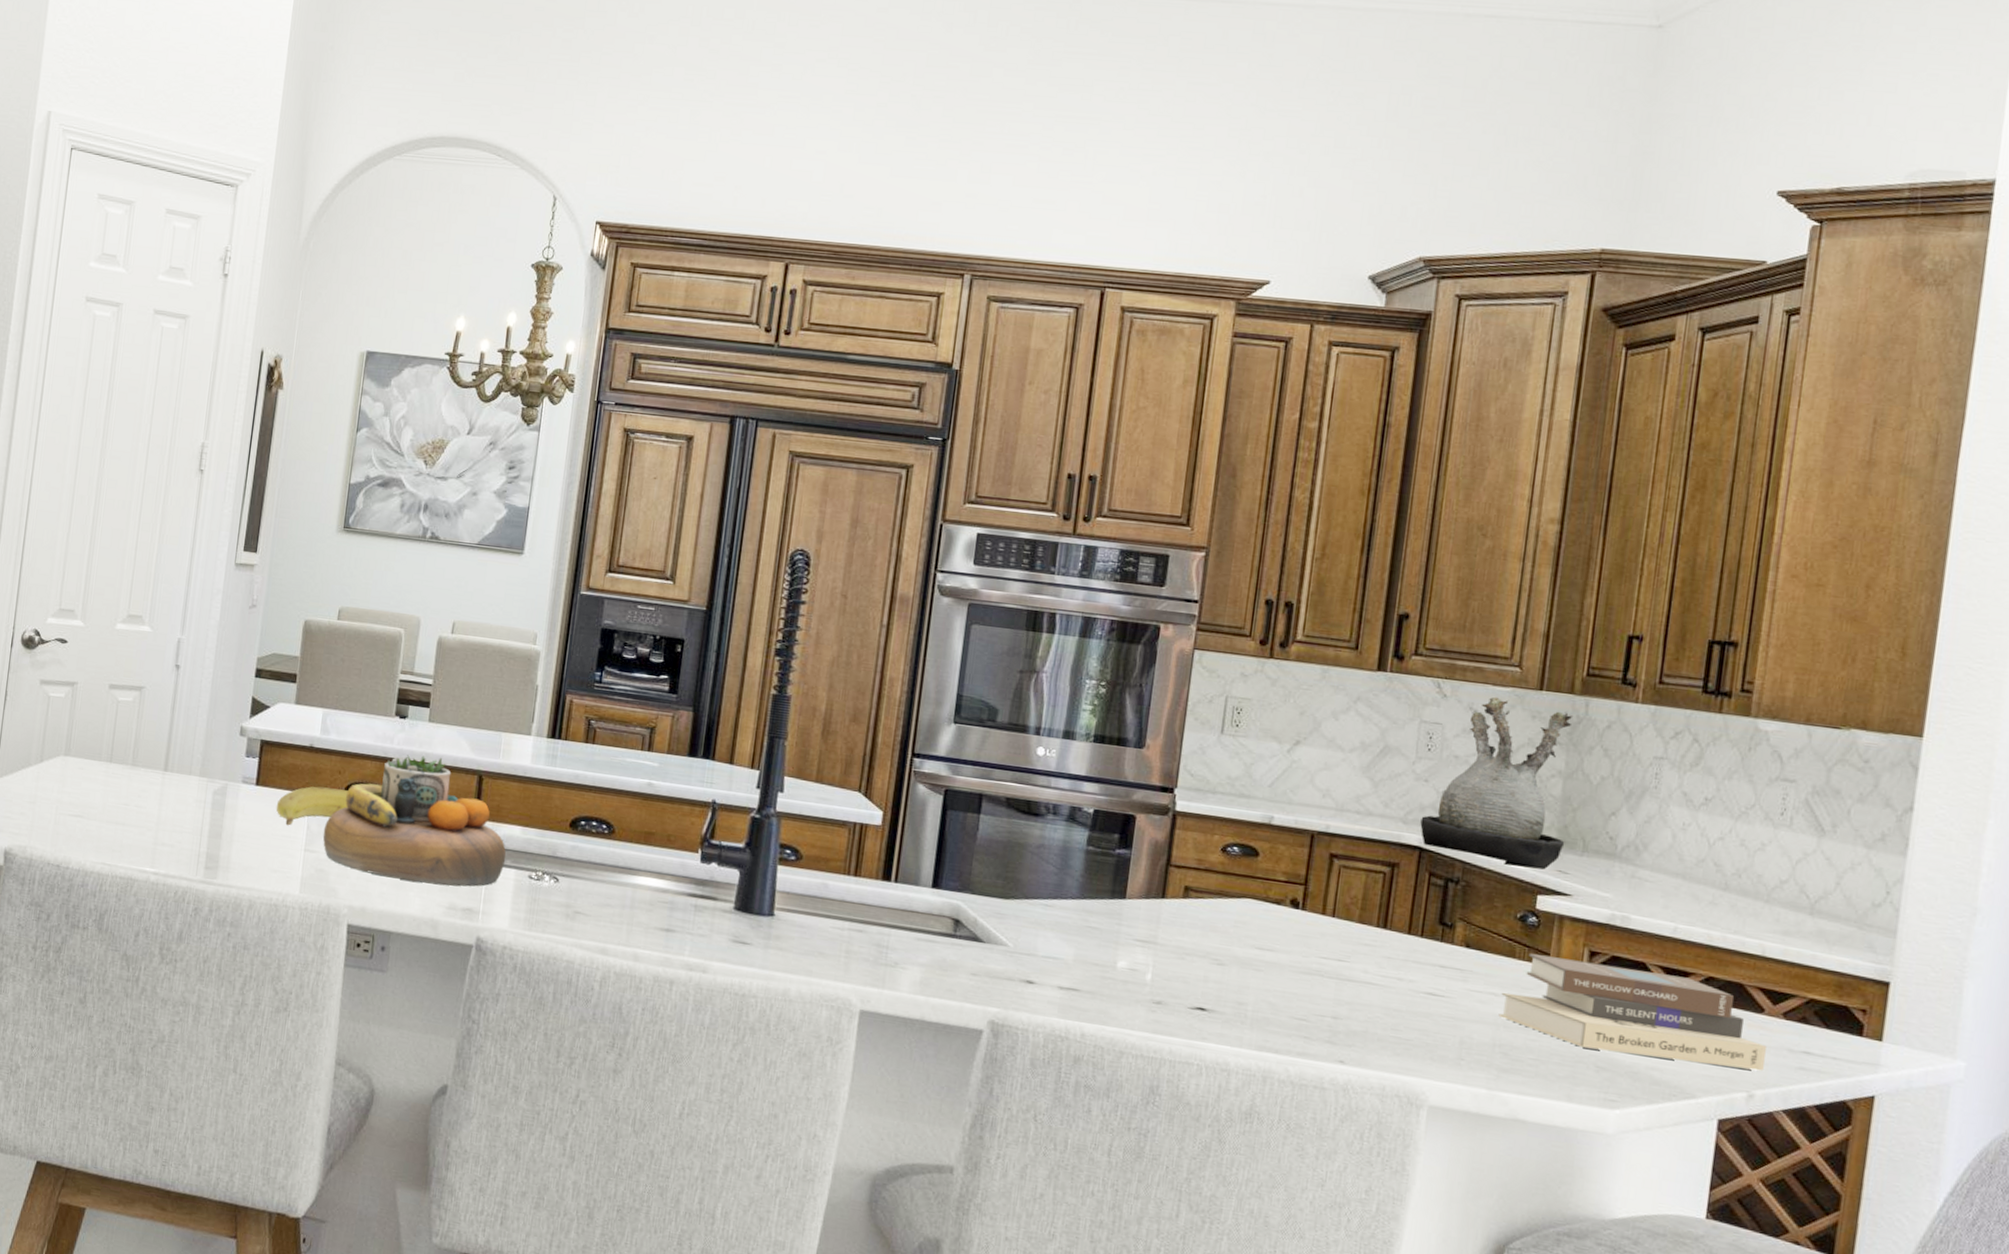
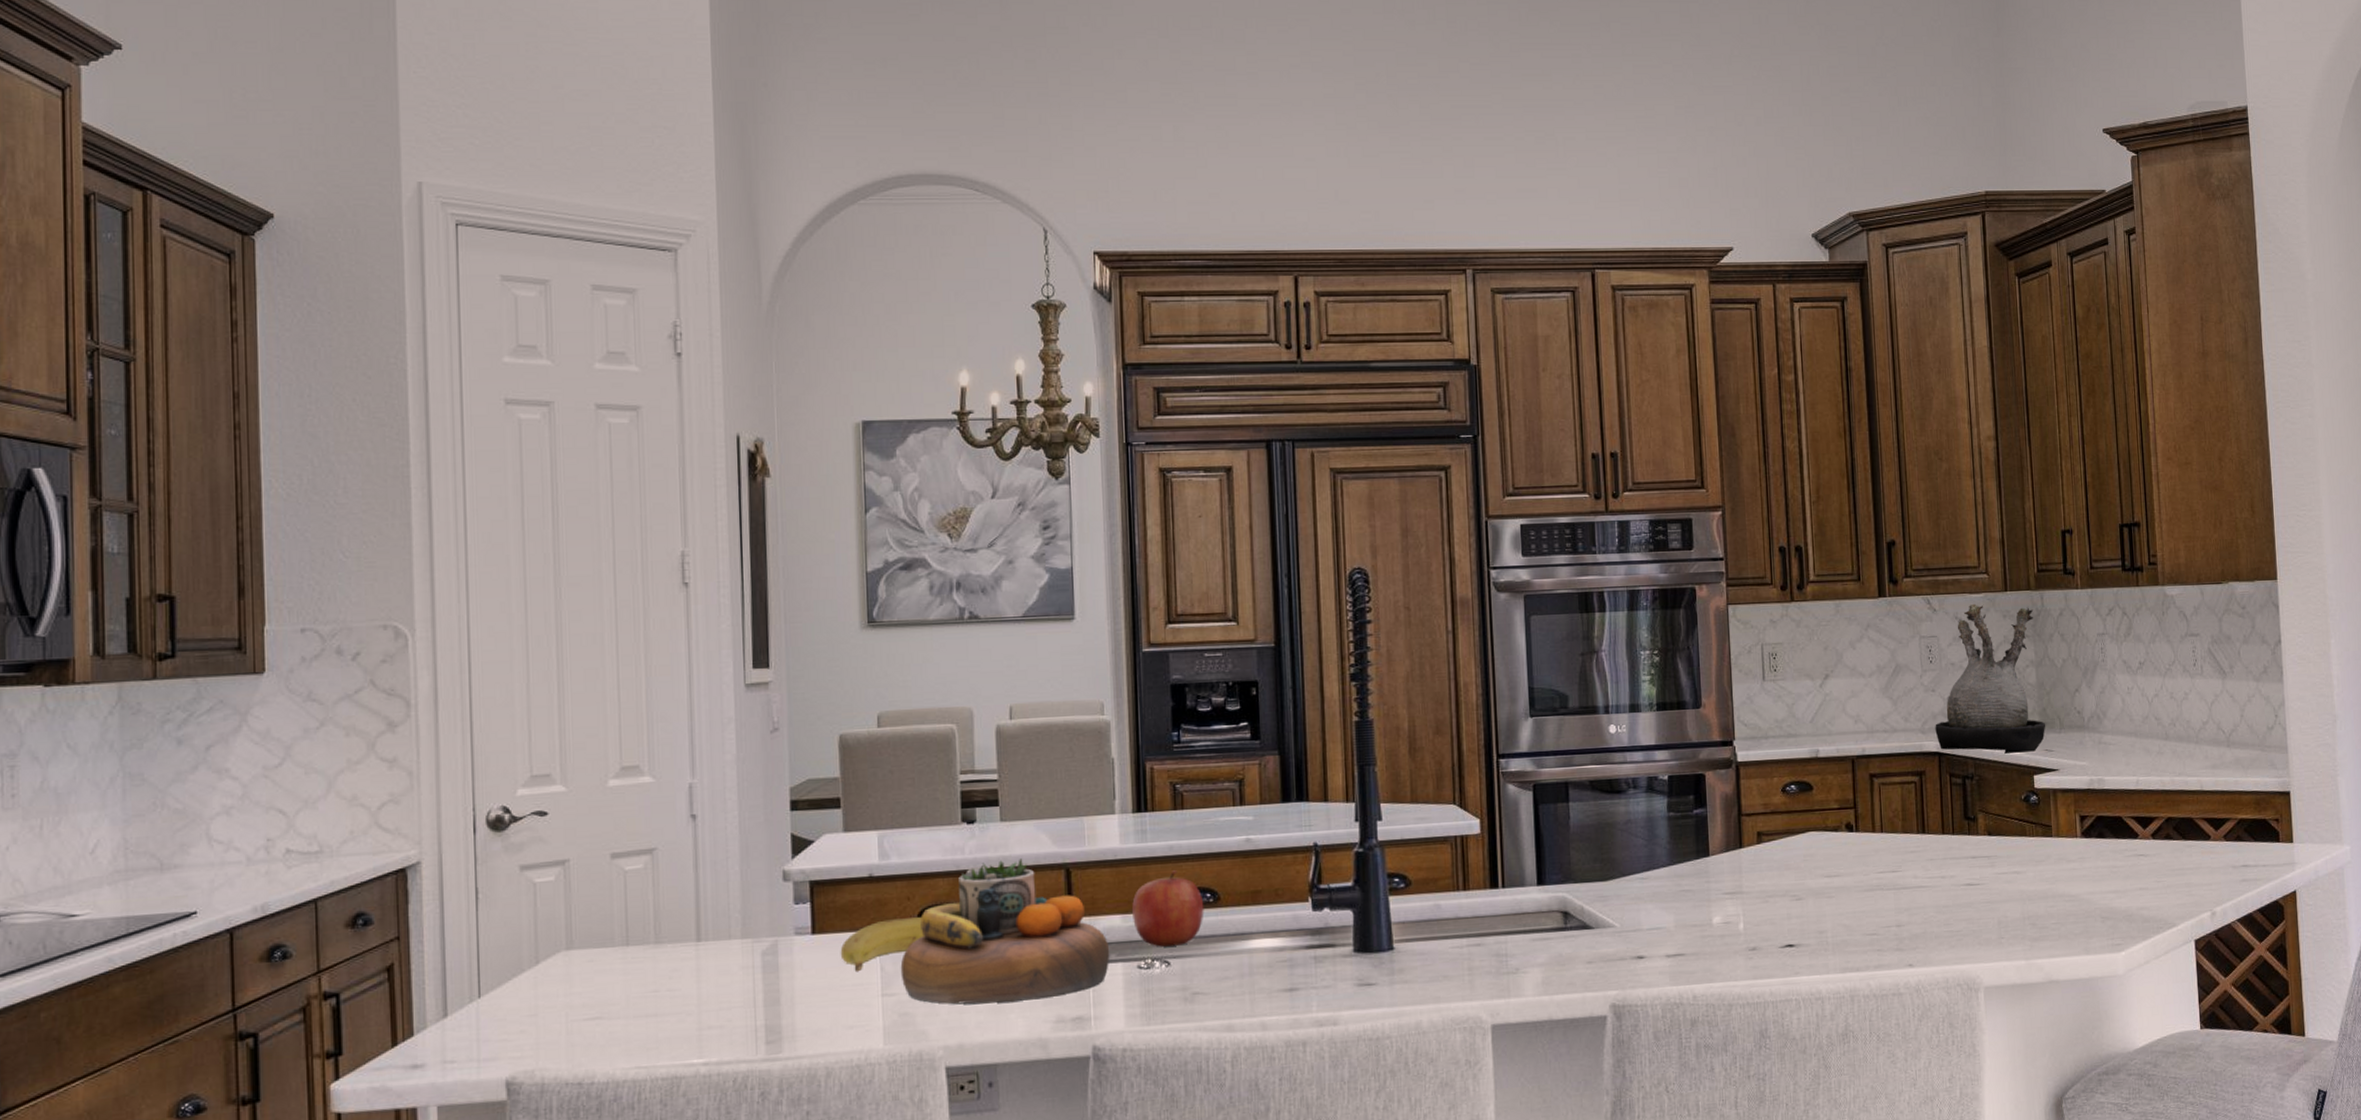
fruit: none [531,797,599,866] -> present [1132,870,1204,947]
books: present [1498,953,1766,1071] -> none [2022,822,2218,903]

